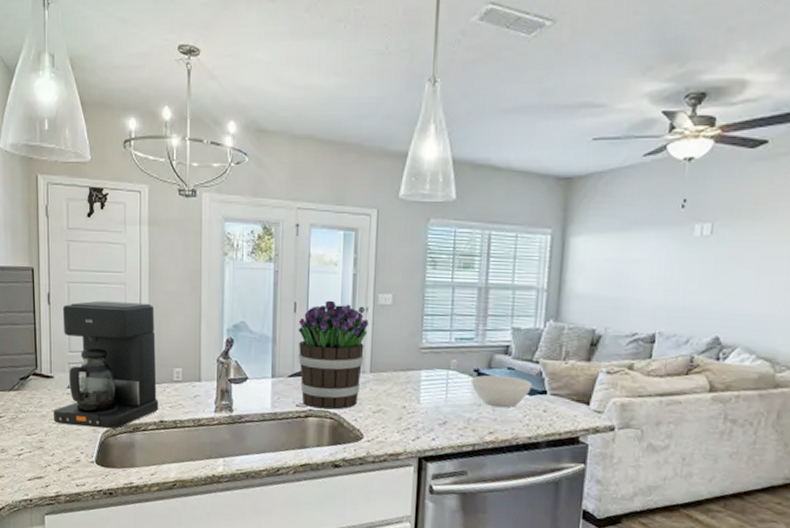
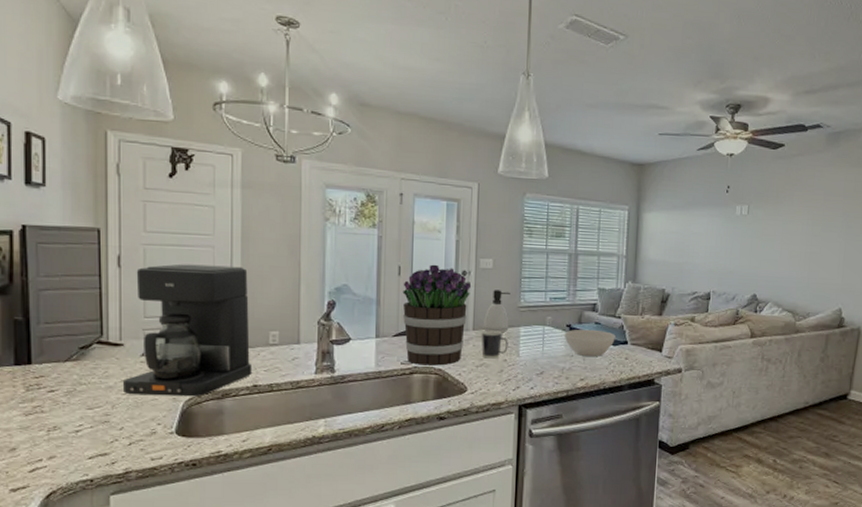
mug: none [378,373,408,405] -> present [481,330,508,359]
soap dispenser: none [381,328,411,378] -> present [484,290,510,335]

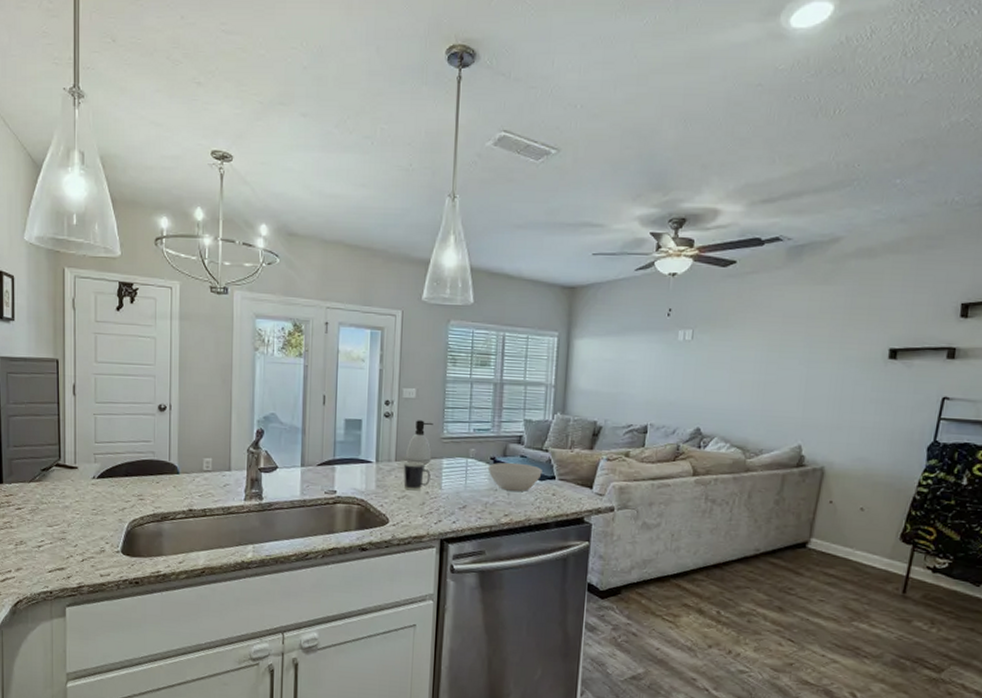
coffee maker: present [122,264,253,397] -> none [76,392,188,519]
bouquet: present [402,264,472,366] -> none [327,393,395,496]

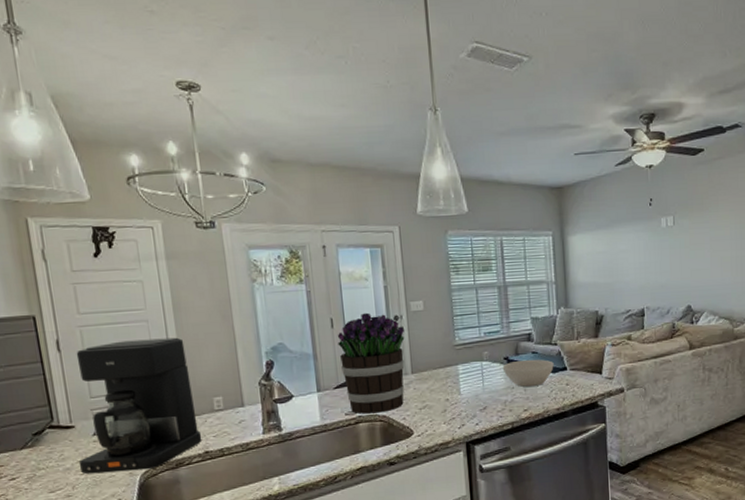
coffee maker: none [76,392,188,519] -> present [76,337,202,474]
bouquet: none [327,393,395,496] -> present [337,312,405,414]
mug: present [403,461,431,491] -> none [420,371,449,400]
soap dispenser: present [406,420,433,466] -> none [421,331,447,375]

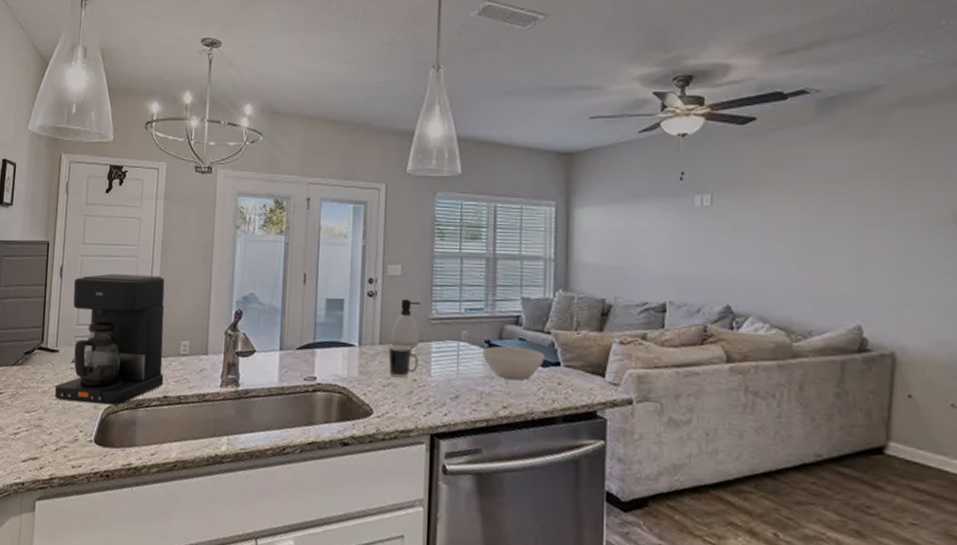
bouquet: present [337,312,405,414] -> none [307,271,379,384]
mug: none [420,371,449,400] -> present [388,345,418,378]
soap dispenser: none [421,331,447,375] -> present [391,299,420,350]

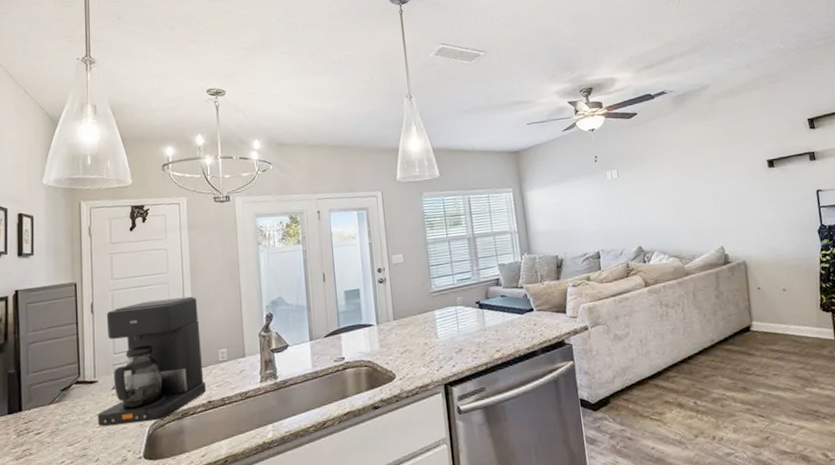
mug: present [388,345,418,378] -> none [401,317,427,345]
soap dispenser: present [391,299,420,350] -> none [402,280,425,321]
soup bowl: present [482,346,545,381] -> none [474,302,522,329]

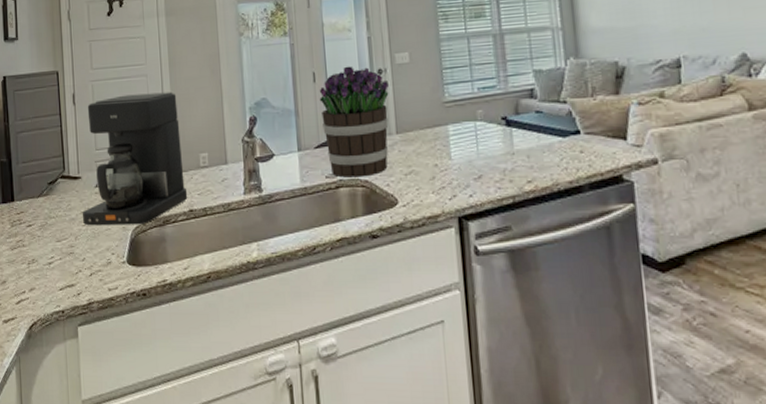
bouquet: none [328,267,388,360] -> present [319,66,390,178]

